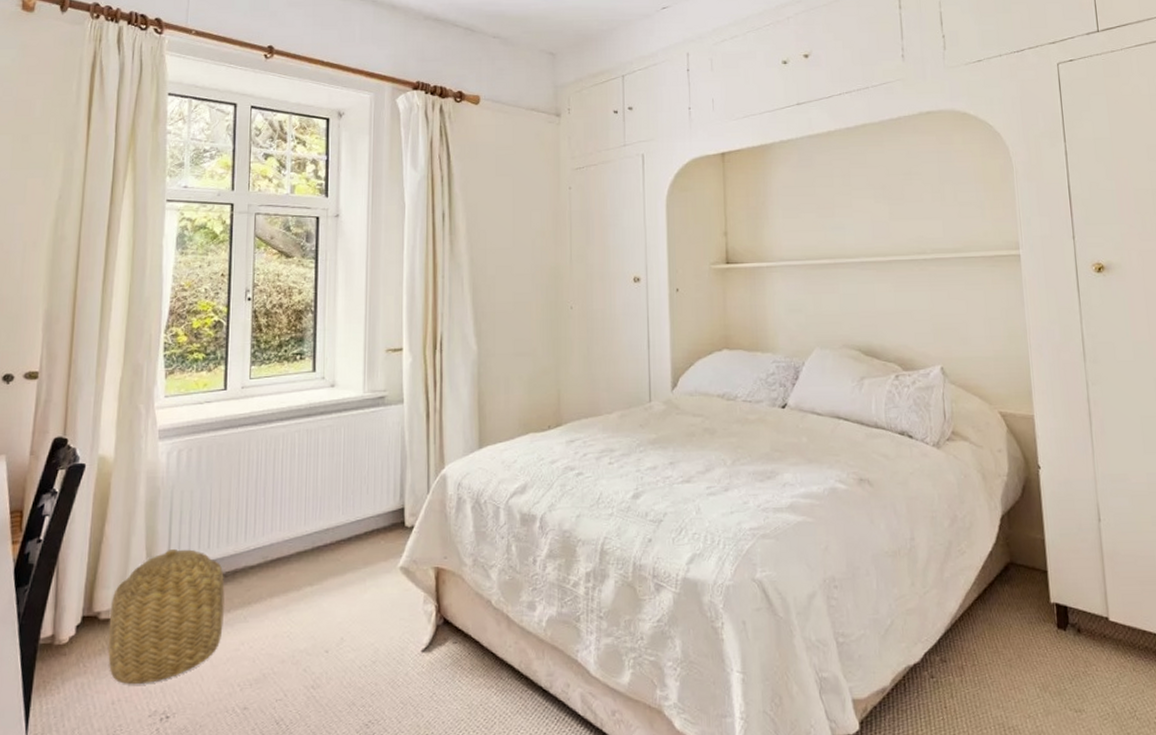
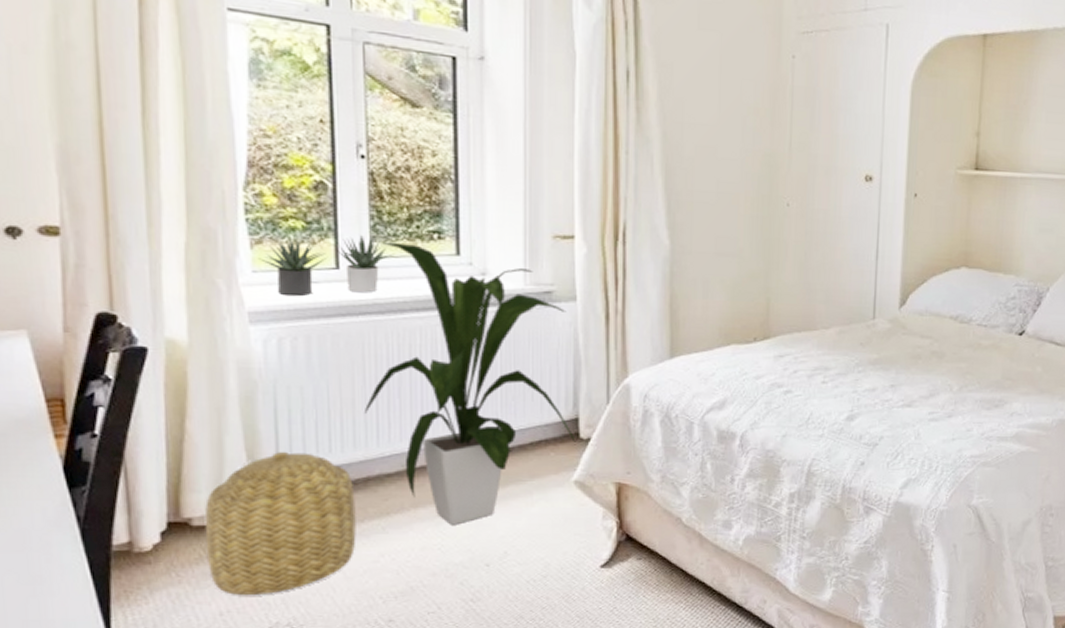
succulent plant: none [170,361,266,415] -> present [259,235,393,297]
house plant: none [237,364,402,613] -> present [365,241,576,525]

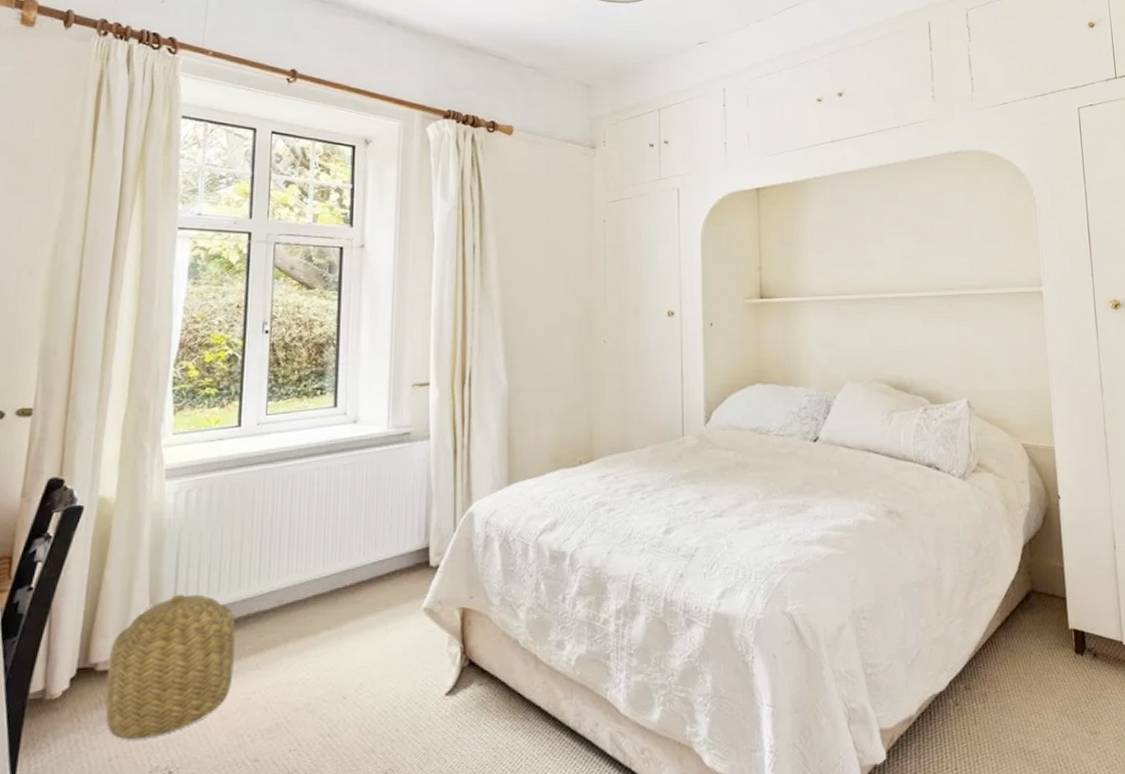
succulent plant: present [259,235,393,297] -> none [179,396,284,453]
house plant: present [365,241,576,525] -> none [251,400,426,658]

